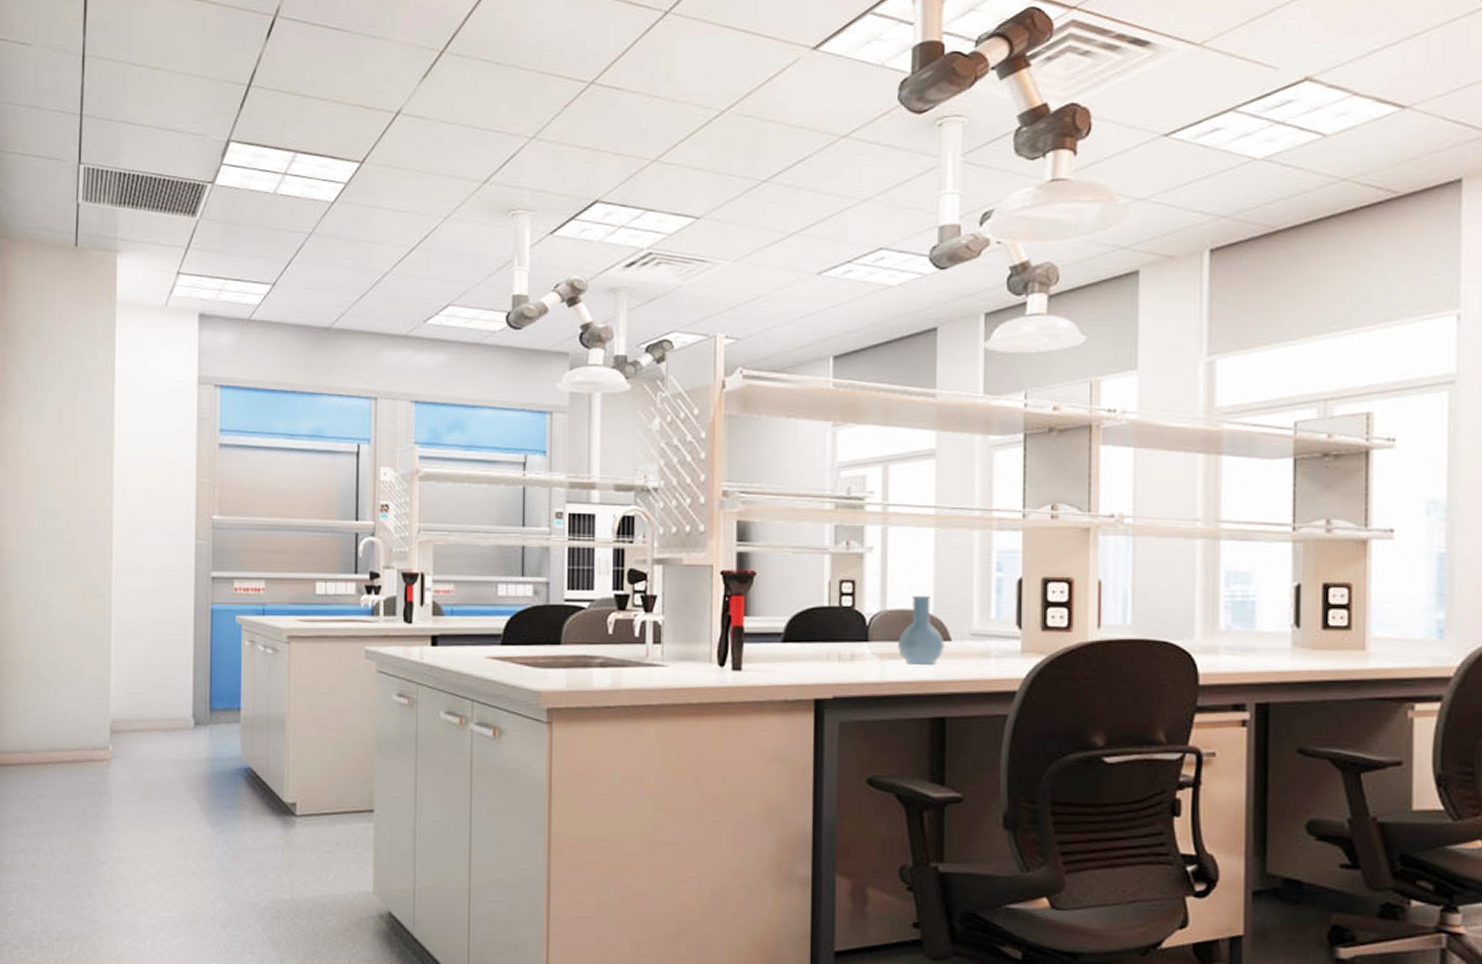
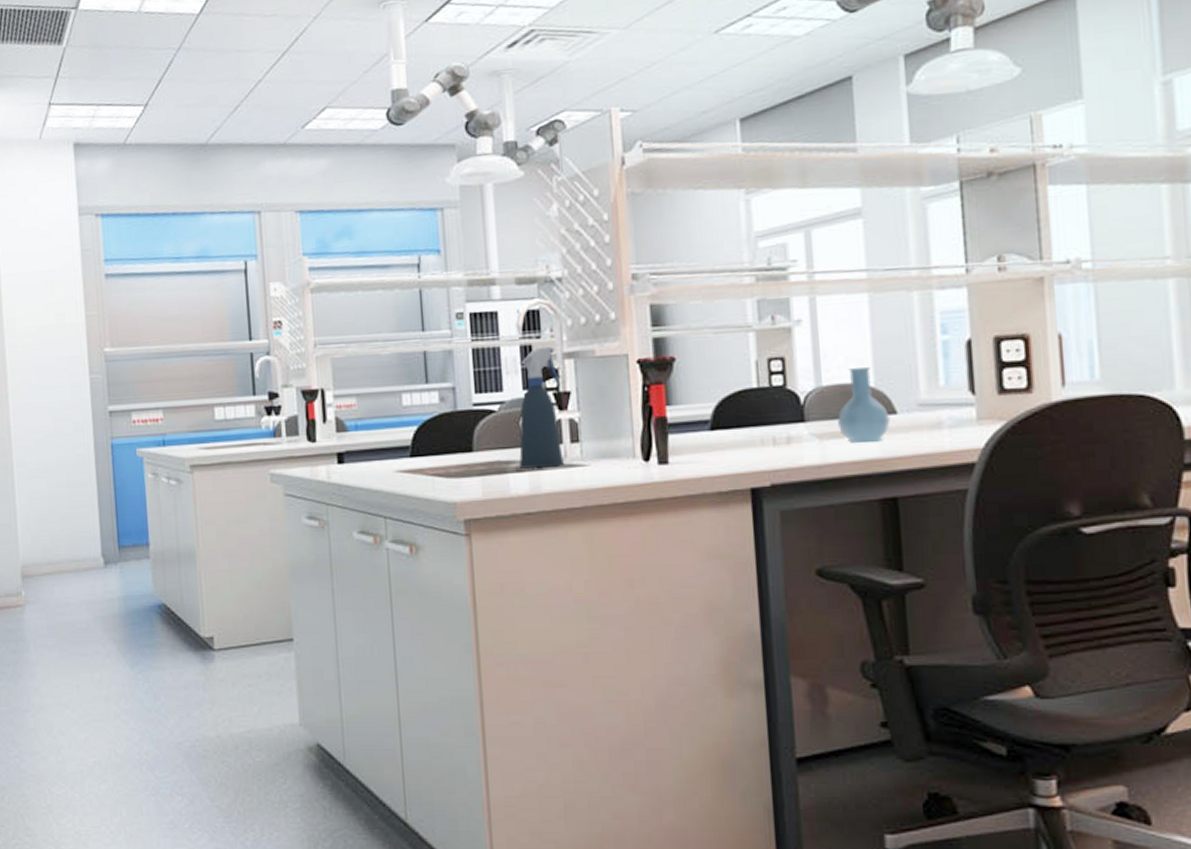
spray bottle: none [604,552,648,665] -> present [519,347,564,469]

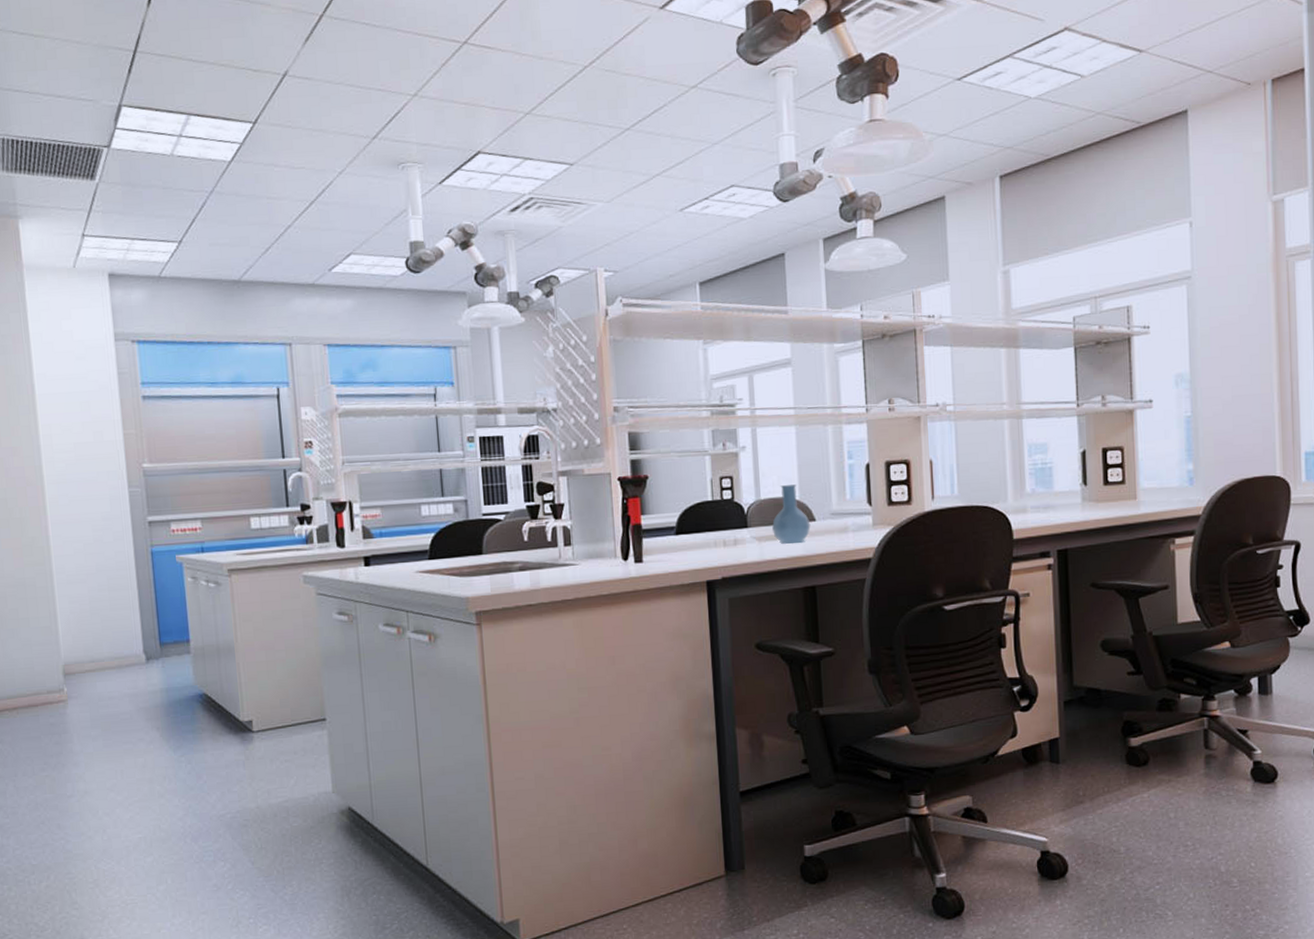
spray bottle: present [519,347,564,469] -> none [521,466,559,568]

